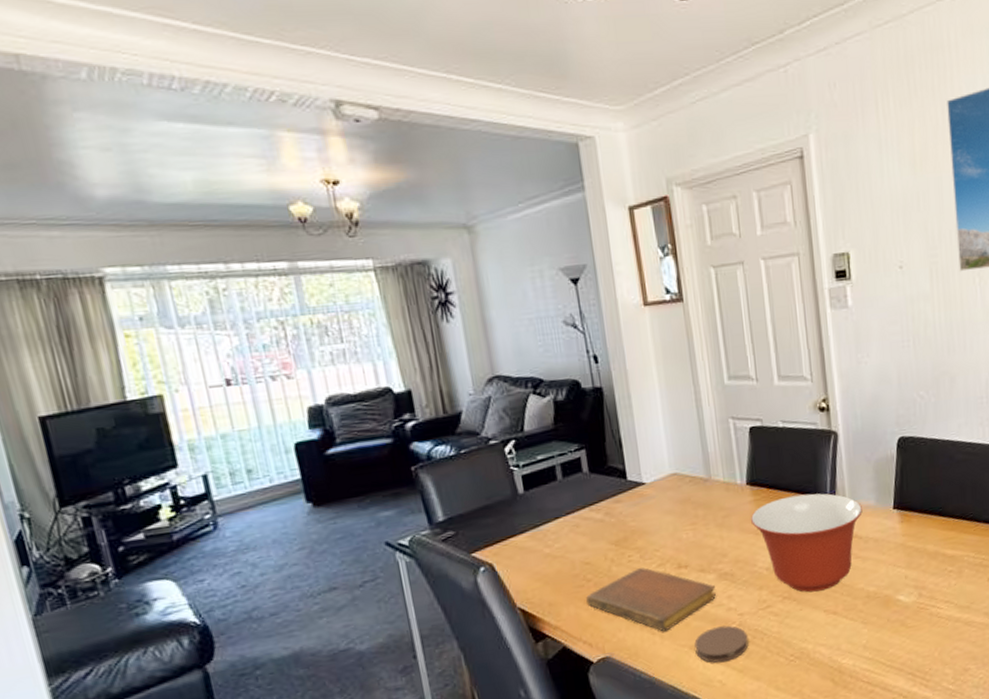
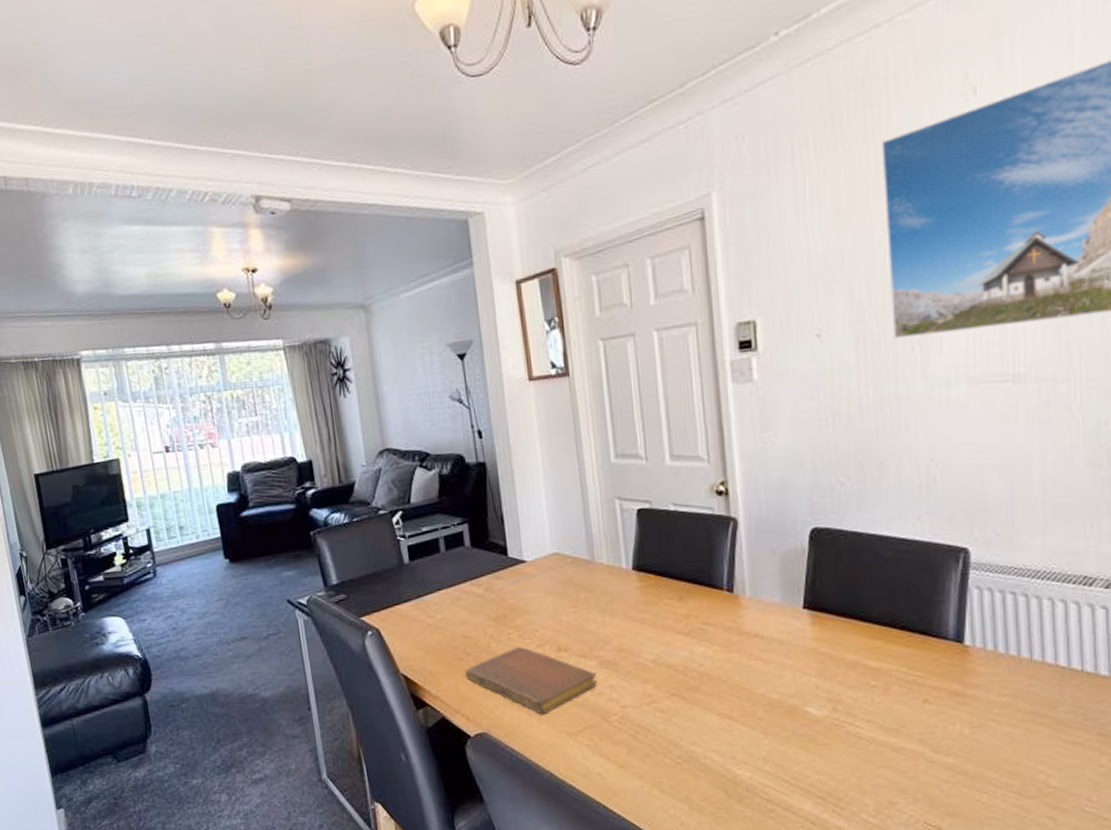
coaster: present [694,625,749,663] -> none [573,716,631,755]
mixing bowl: present [751,493,862,593] -> none [636,584,765,692]

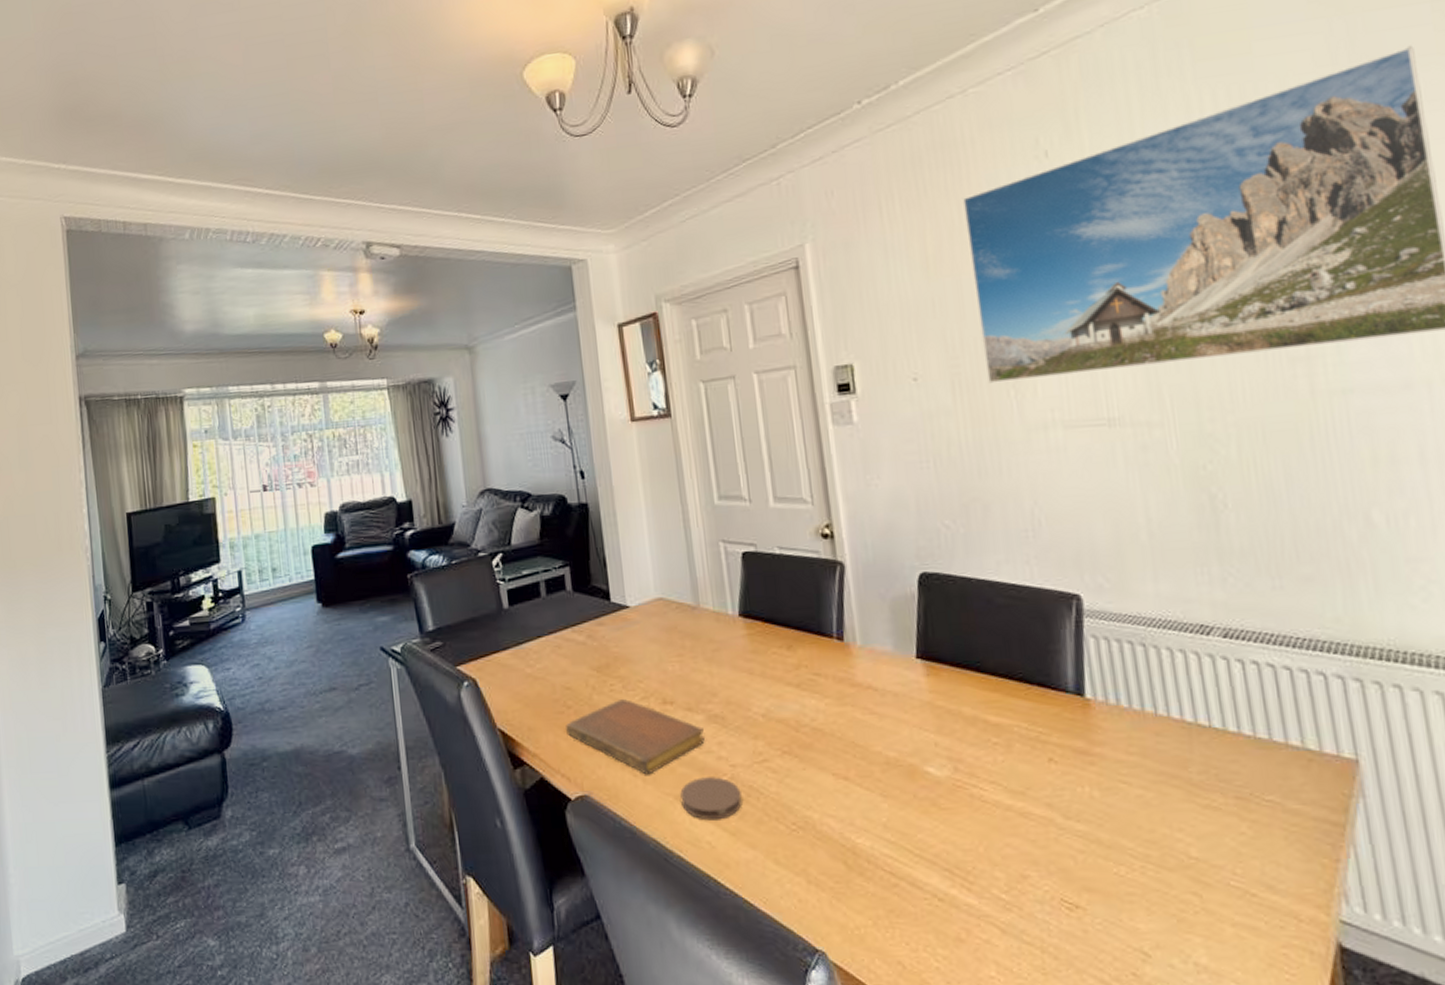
coaster: none [573,716,631,755] -> present [680,777,742,821]

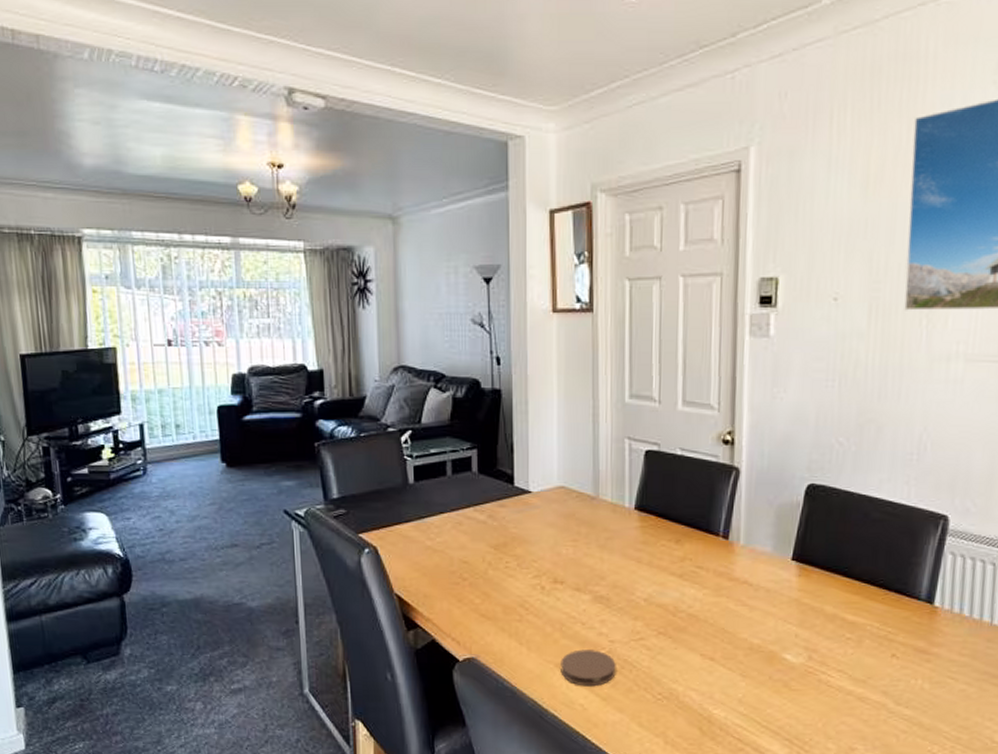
notebook: present [566,699,705,775] -> none [460,576,589,644]

